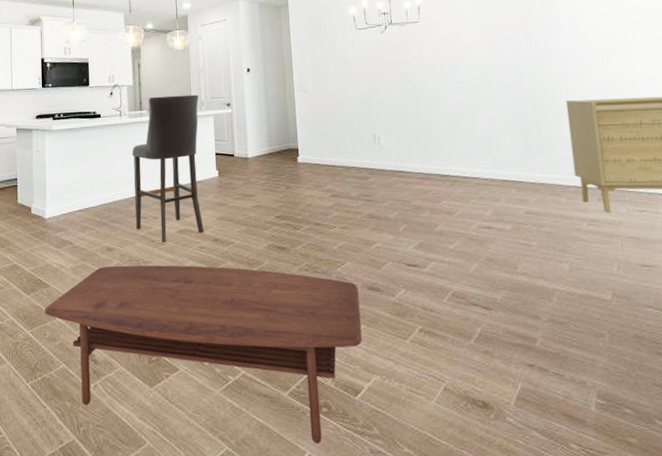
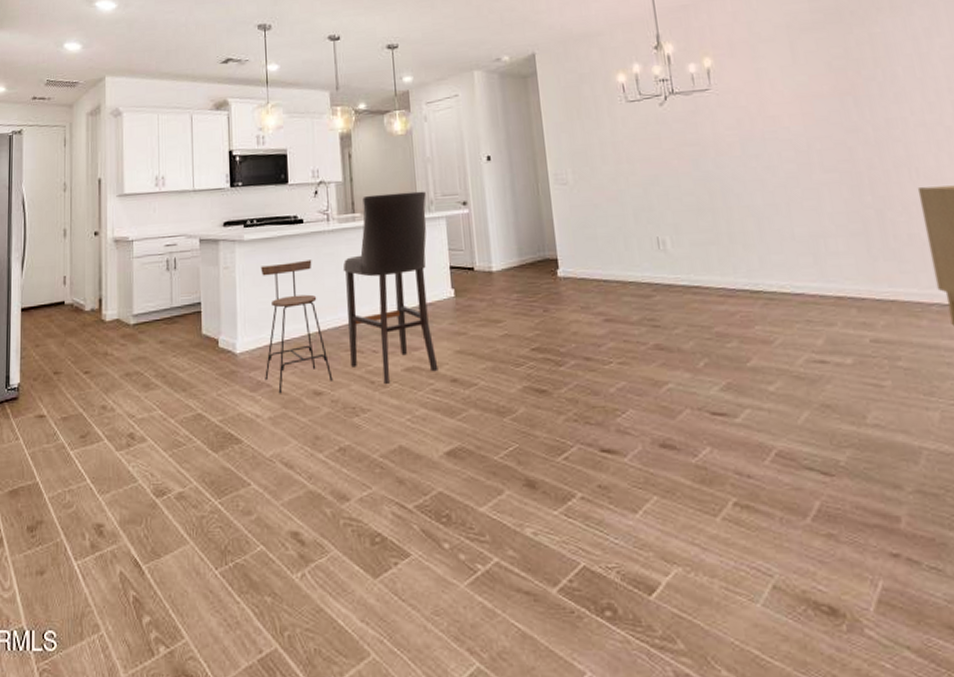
coffee table: present [45,265,362,444] -> none [237,414,656,662]
bar stool: none [66,146,122,250] -> present [260,260,333,394]

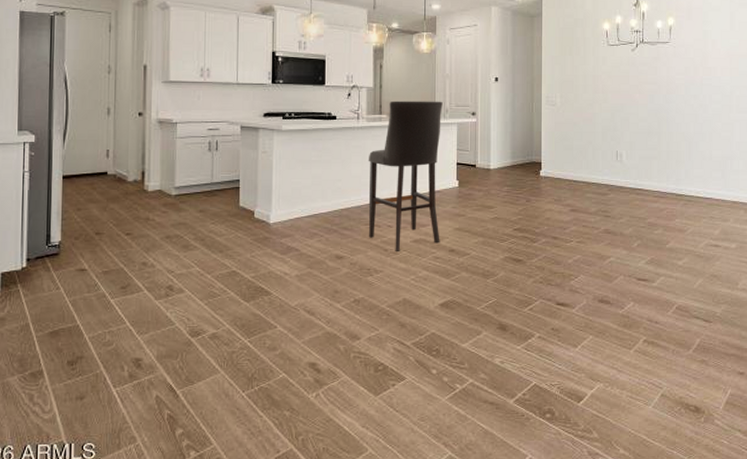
bar stool: present [260,260,333,394] -> none [294,150,353,257]

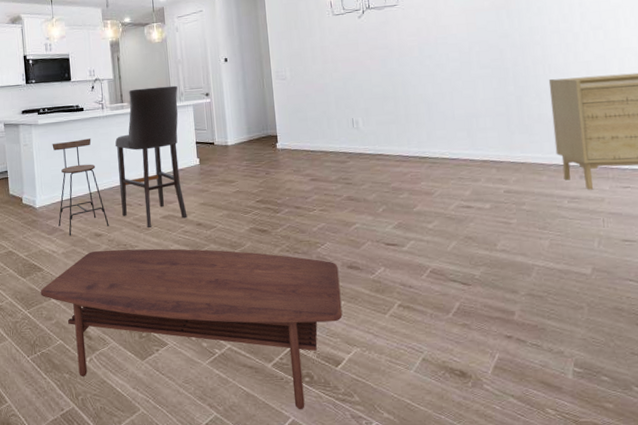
coffee table: none [265,274,589,448] -> present [40,248,343,410]
bar stool: none [294,150,353,257] -> present [52,138,109,236]

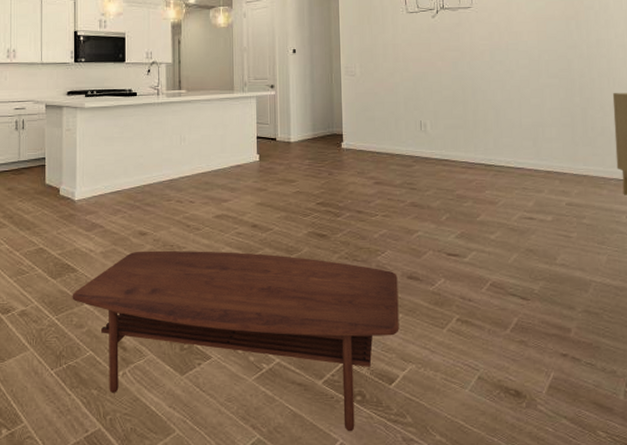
bar stool: present [52,138,109,236] -> none [98,126,156,234]
bar stool: present [115,85,187,227] -> none [168,74,242,227]

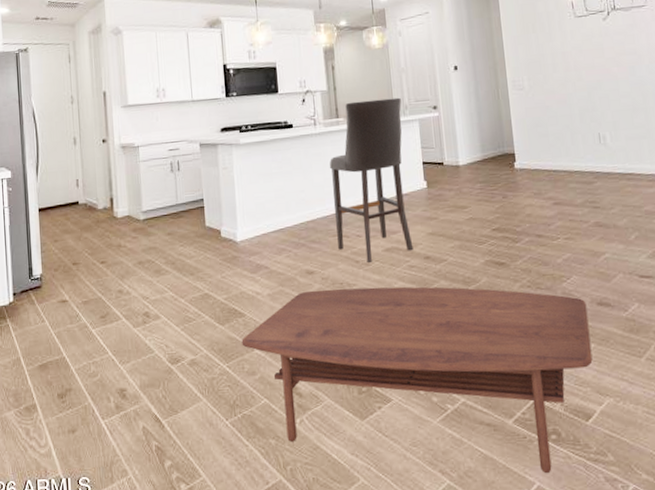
bar stool: none [168,74,242,227] -> present [329,97,414,262]

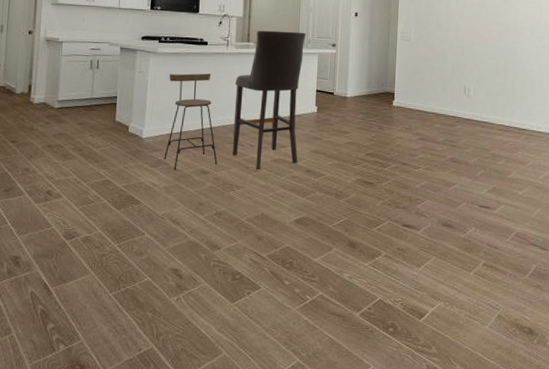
coffee table: present [241,286,593,474] -> none [134,188,434,359]
bar stool: none [256,159,323,275] -> present [164,73,218,171]

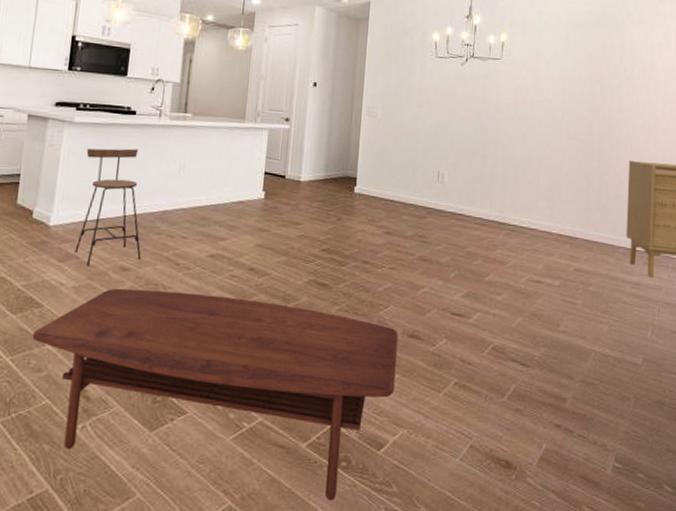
coffee table: none [134,188,434,359] -> present [32,288,398,501]
bar stool: present [233,30,306,169] -> none [160,99,255,266]

